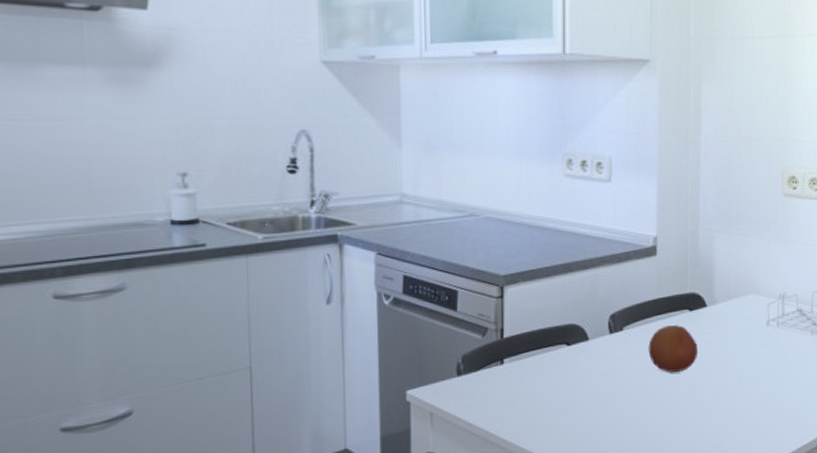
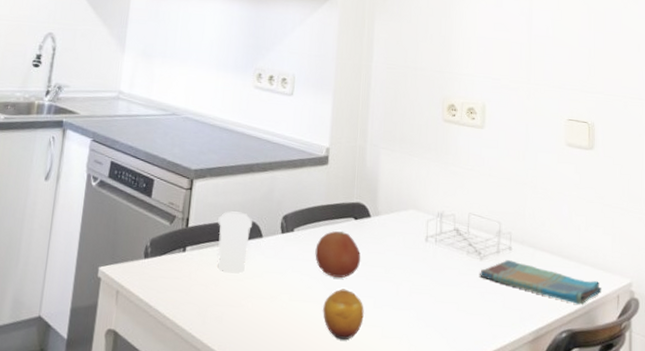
cup: none [537,316,577,382] -> present [216,211,253,275]
fruit: none [661,383,704,433] -> present [323,289,364,340]

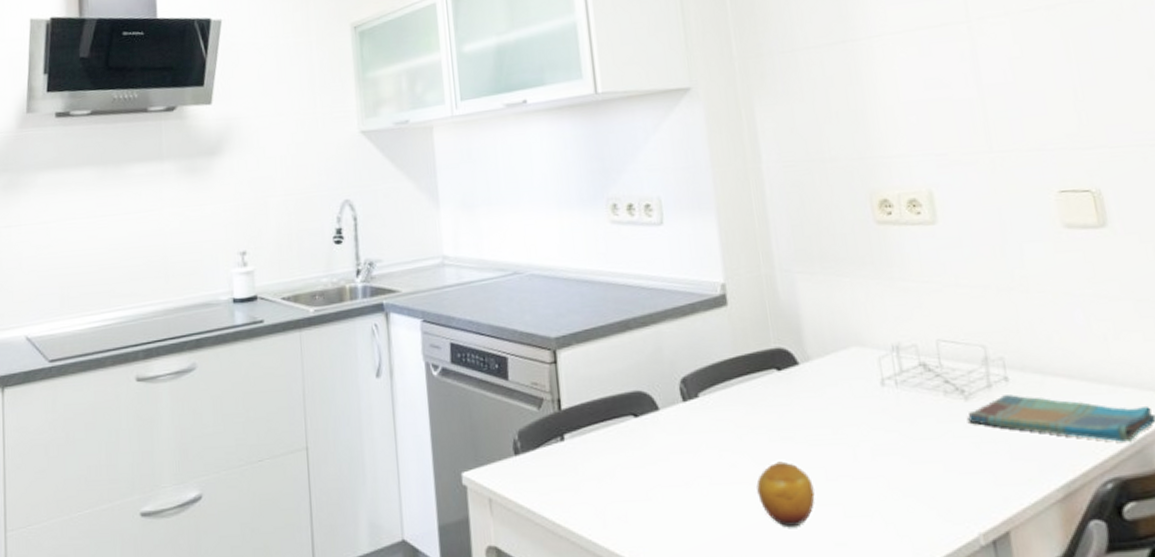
cup: present [216,211,253,275] -> none [597,382,646,462]
fruit: present [315,231,361,279] -> none [731,387,797,449]

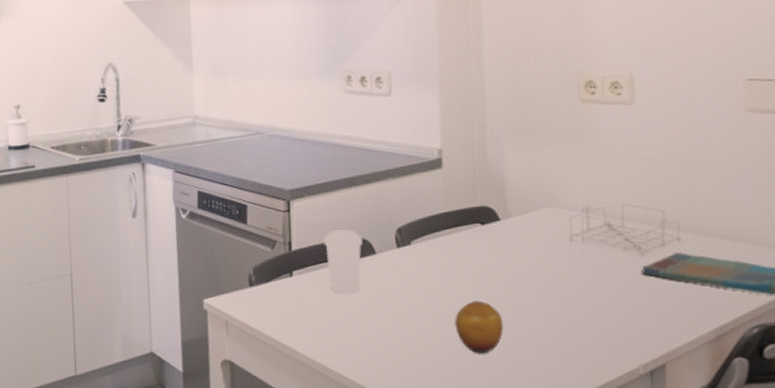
cup: none [597,382,646,462] -> present [323,229,363,296]

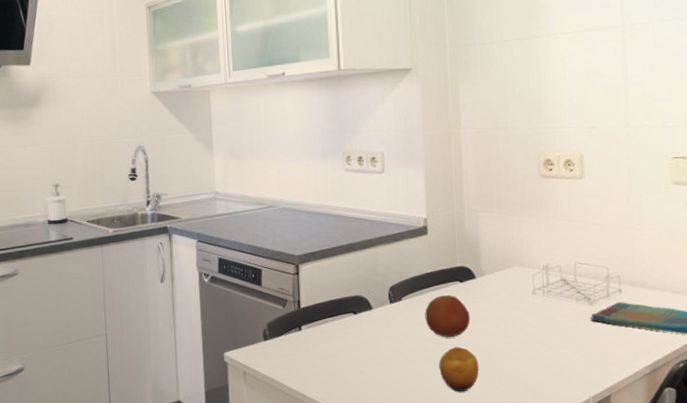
cup: present [323,229,363,296] -> none [328,289,362,346]
fruit: none [438,238,494,290] -> present [425,294,471,338]

